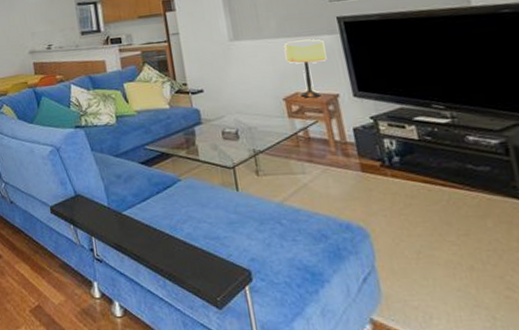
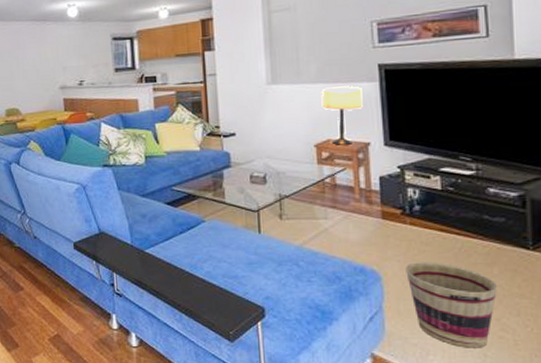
basket: none [393,216,496,310] -> present [406,262,498,348]

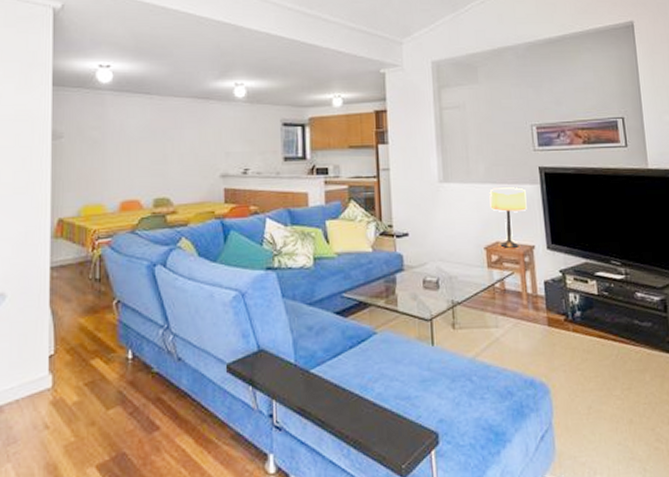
basket: present [406,262,498,348] -> none [571,370,651,463]

